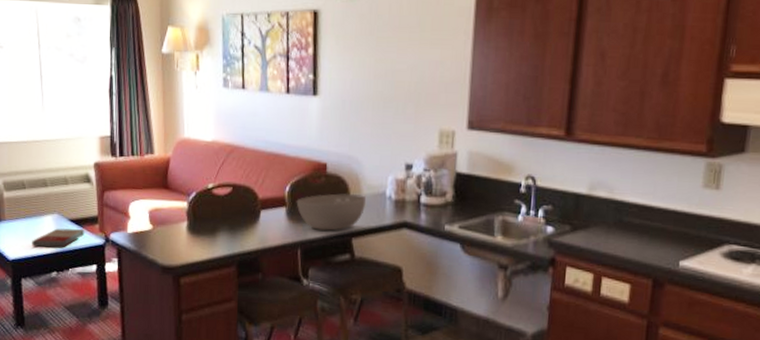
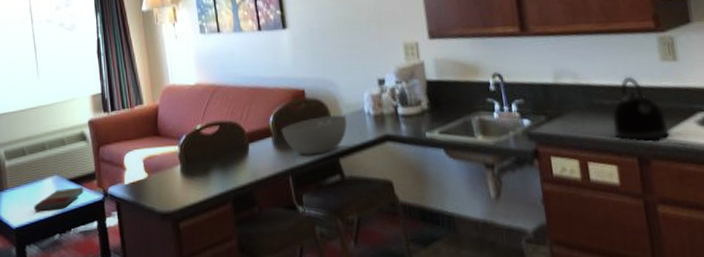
kettle: none [635,198,693,267] -> present [611,75,671,143]

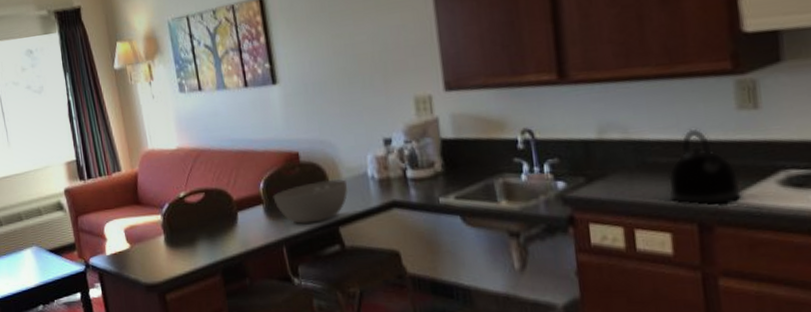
book: present [34,186,84,212] -> none [15,257,65,283]

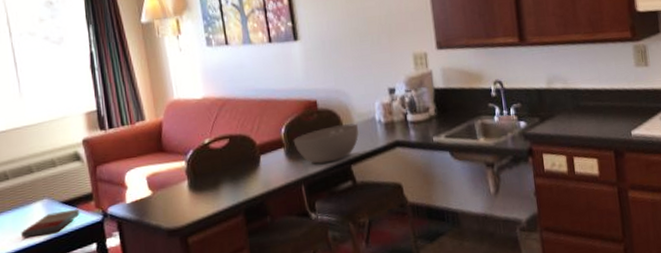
book: none [15,257,65,283] -> present [21,208,80,239]
kettle: present [668,128,743,208] -> none [594,80,641,139]

